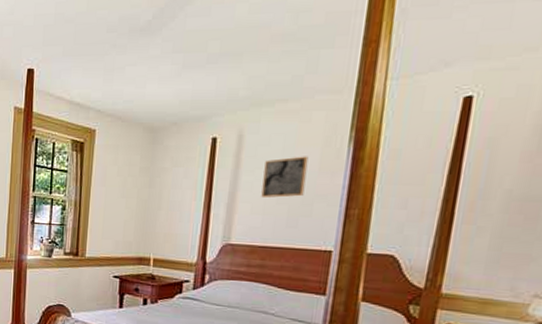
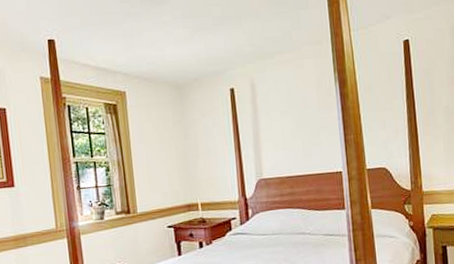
wall art: present [261,156,309,198] -> none [276,96,311,136]

